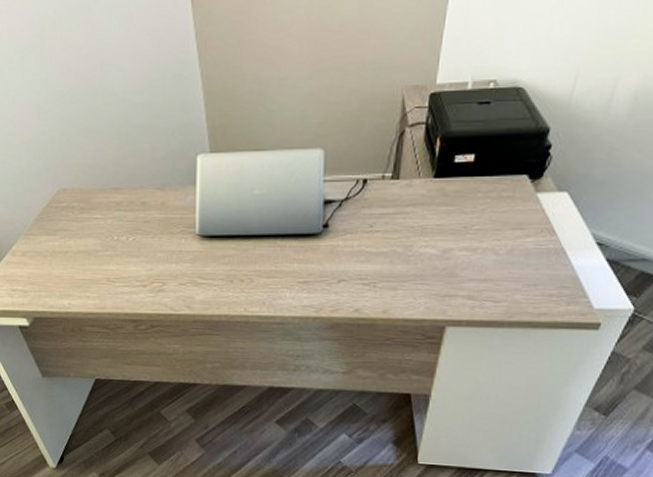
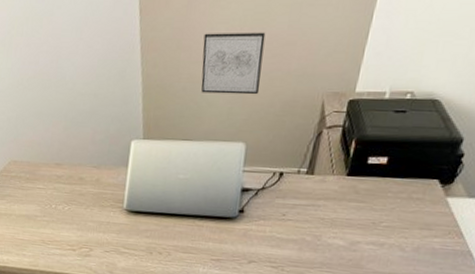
wall art: none [267,20,335,95] -> present [201,32,266,95]

